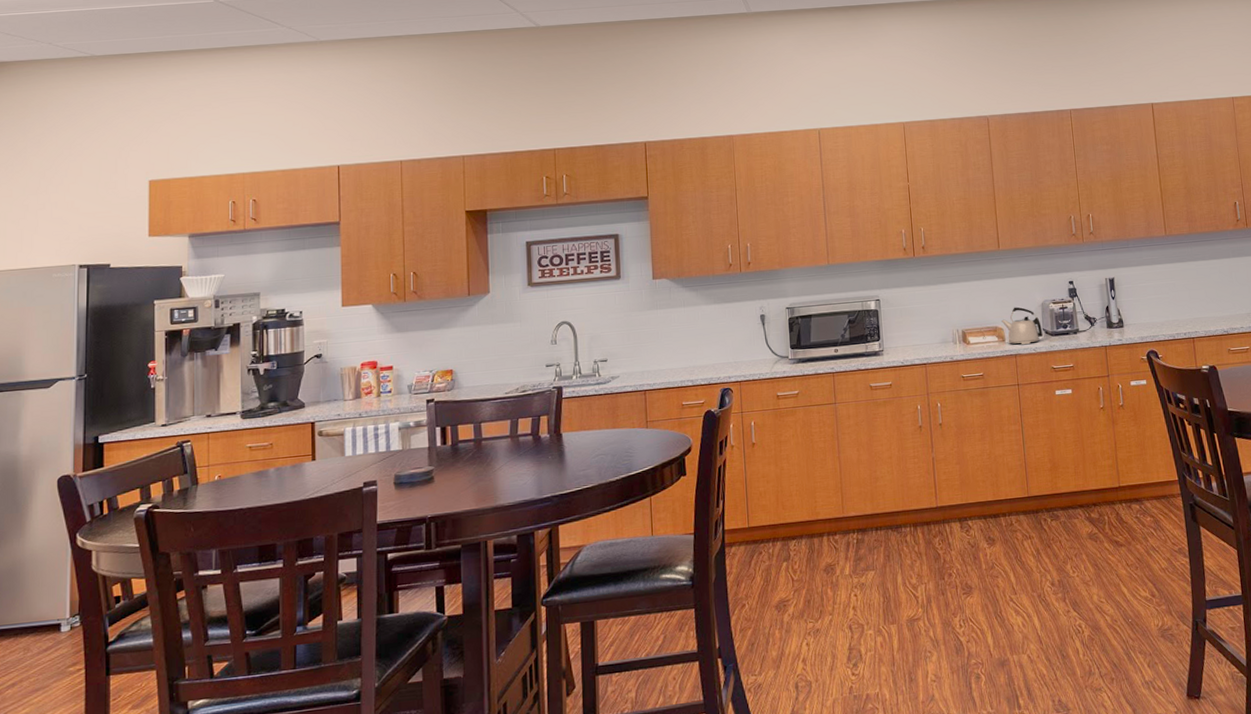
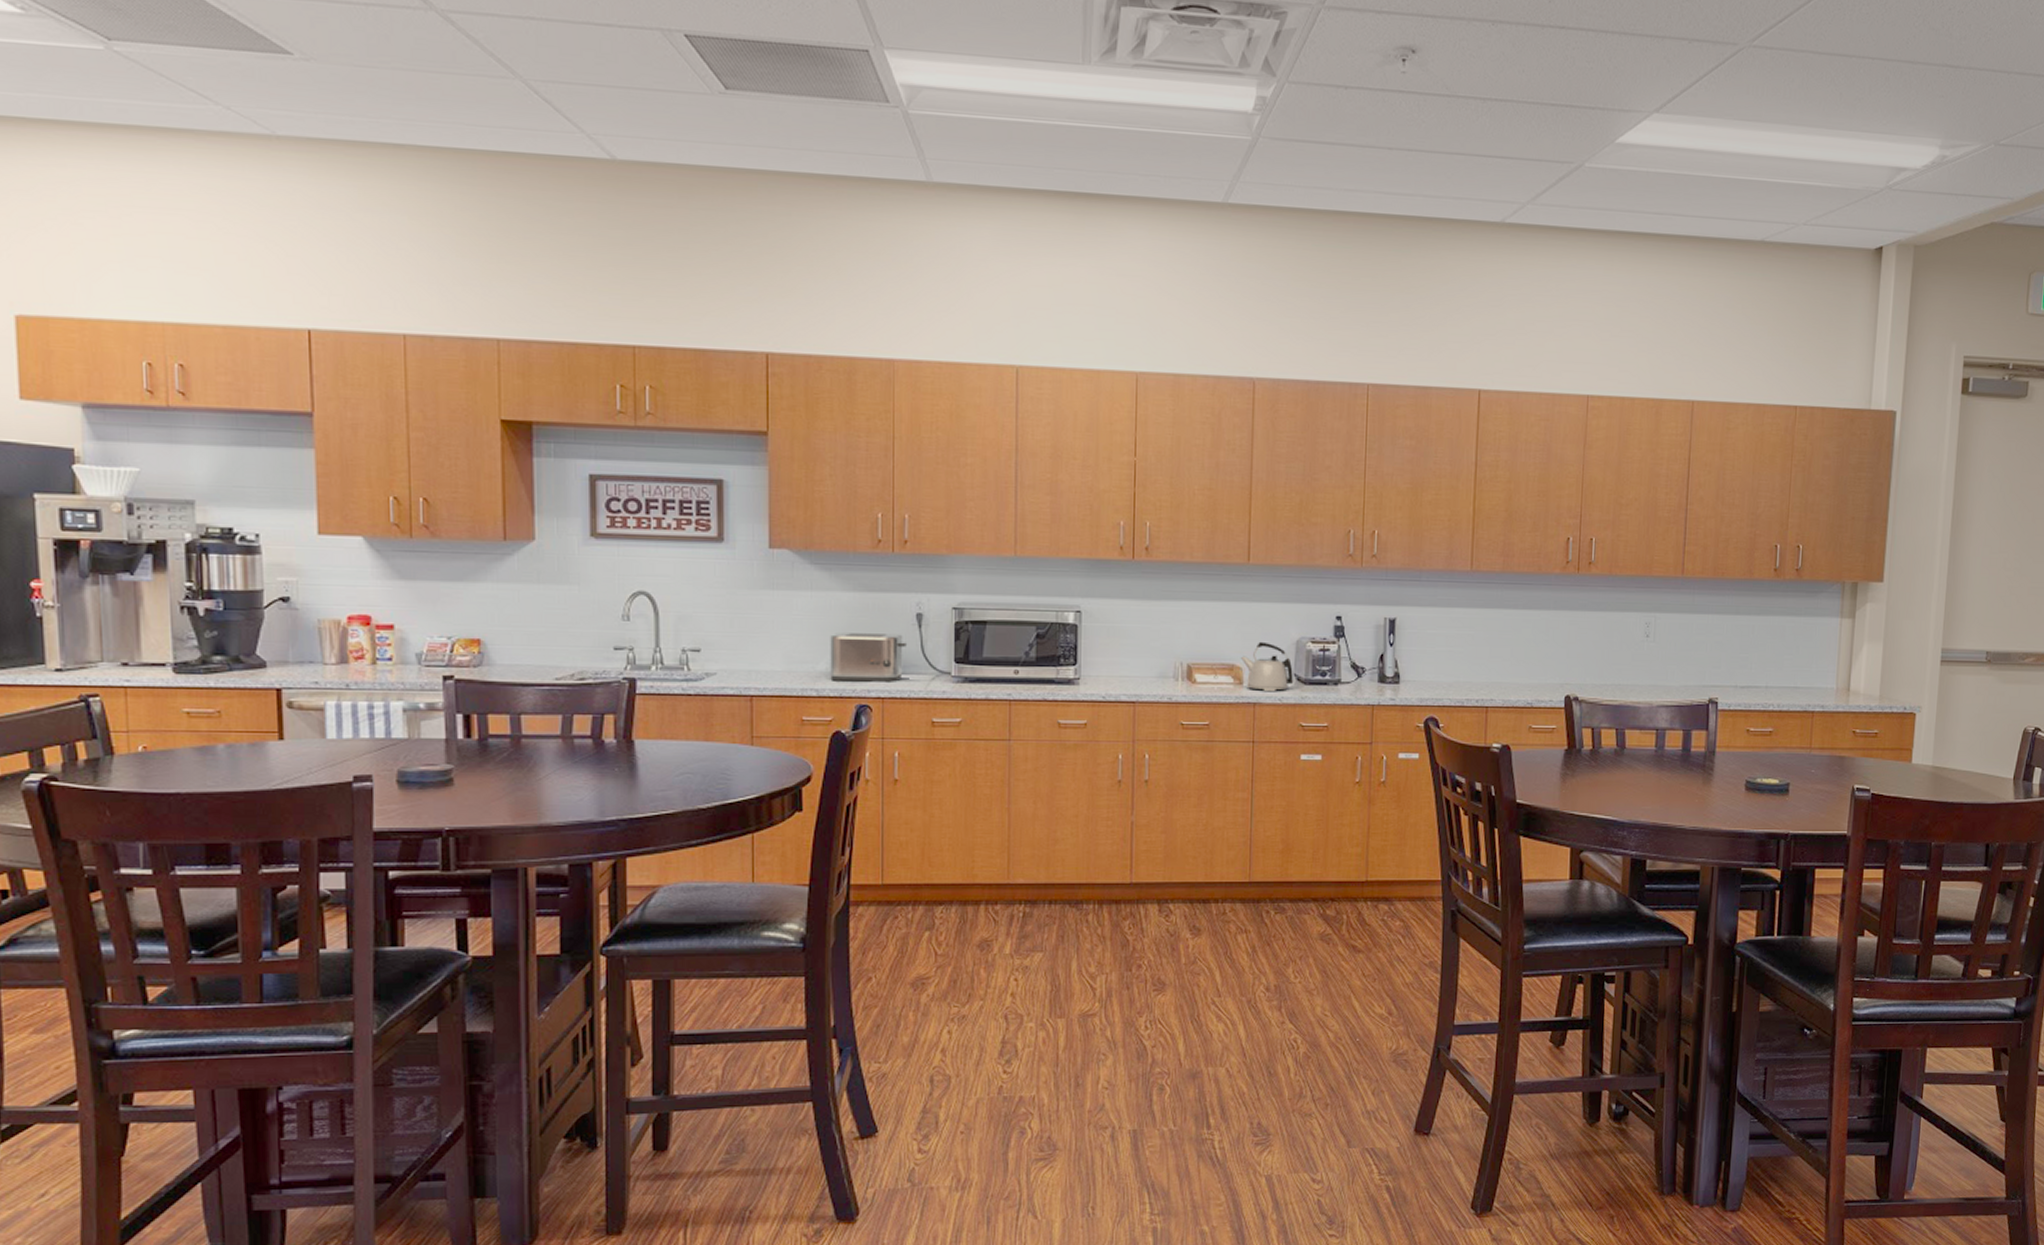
toaster: none [699,331,756,374] -> present [830,631,908,684]

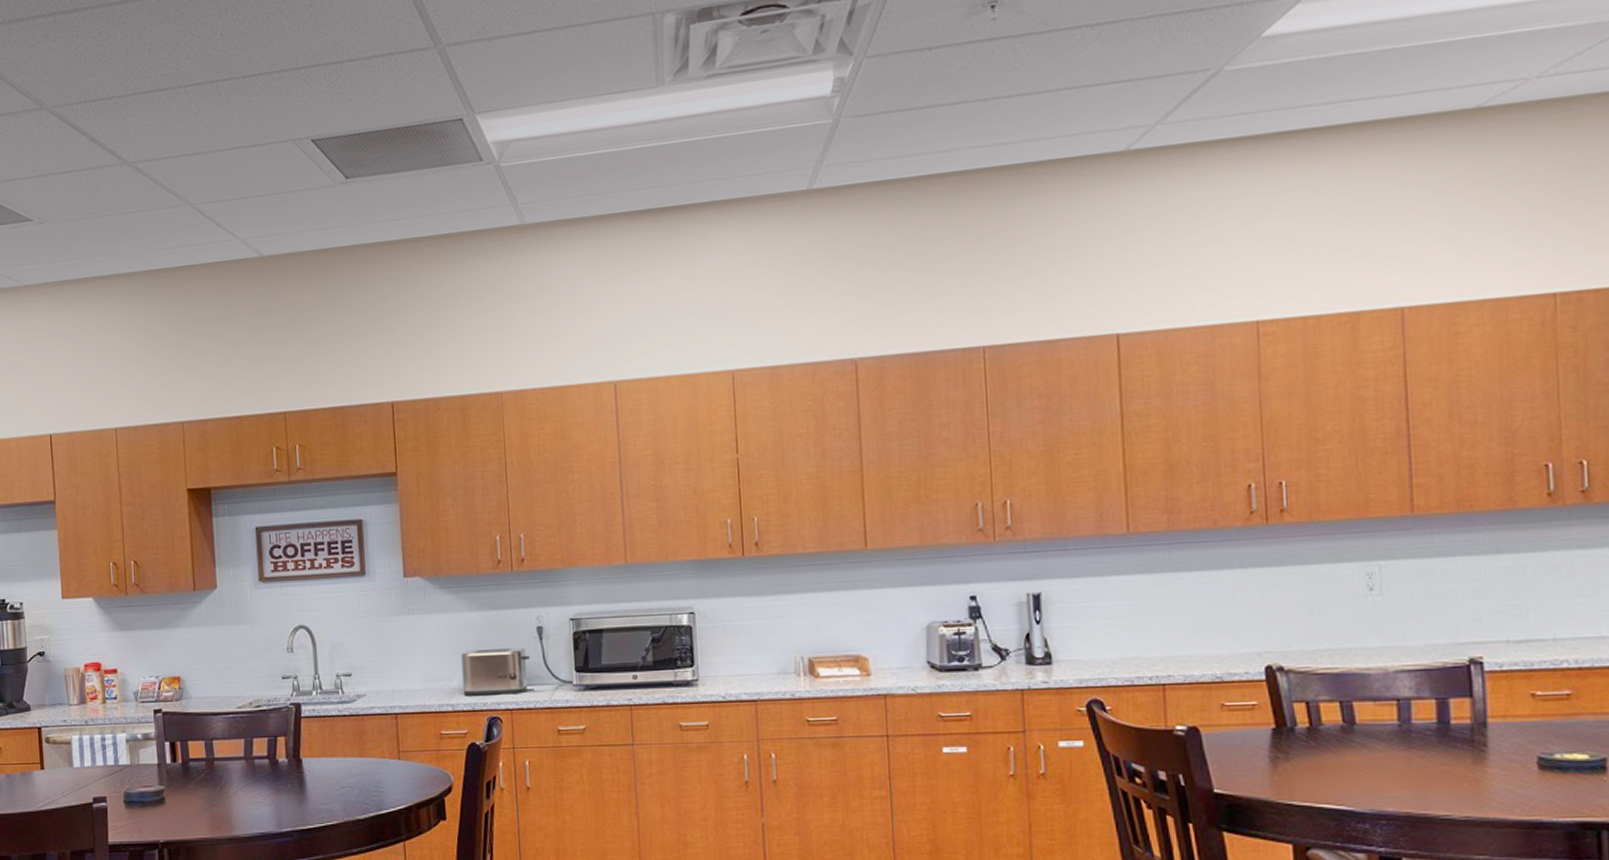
kettle: present [1240,641,1293,692] -> none [865,629,926,683]

